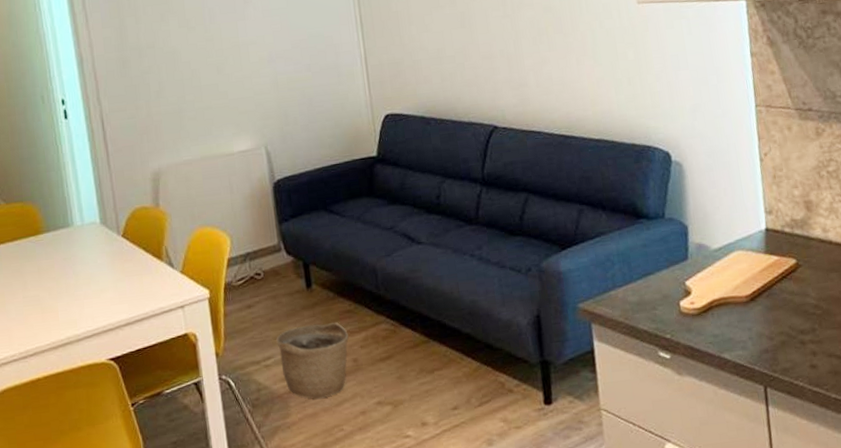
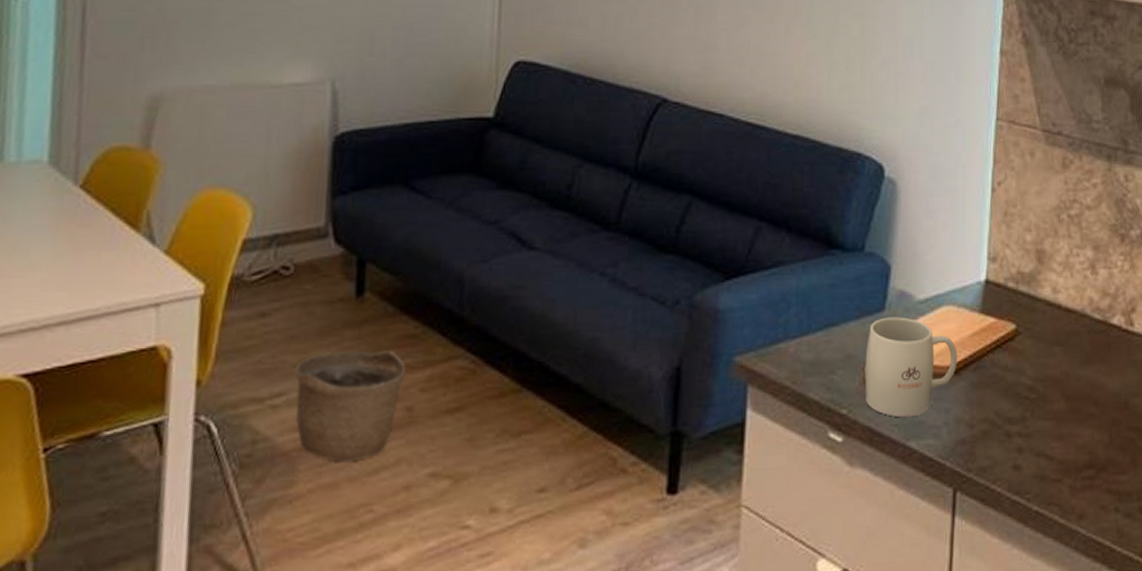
mug: none [677,263,753,337] -> present [864,317,958,418]

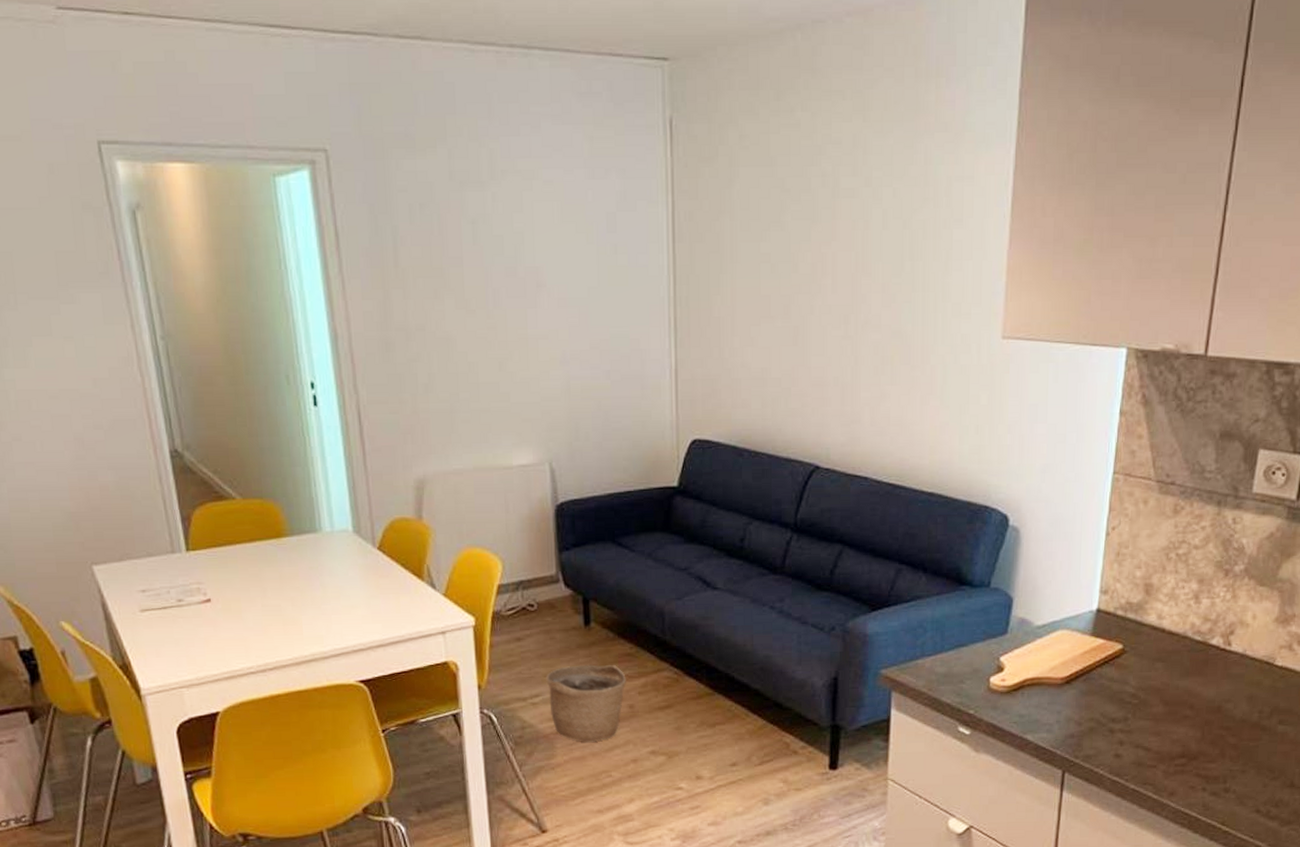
mug: present [864,317,958,418] -> none [989,639,1070,717]

